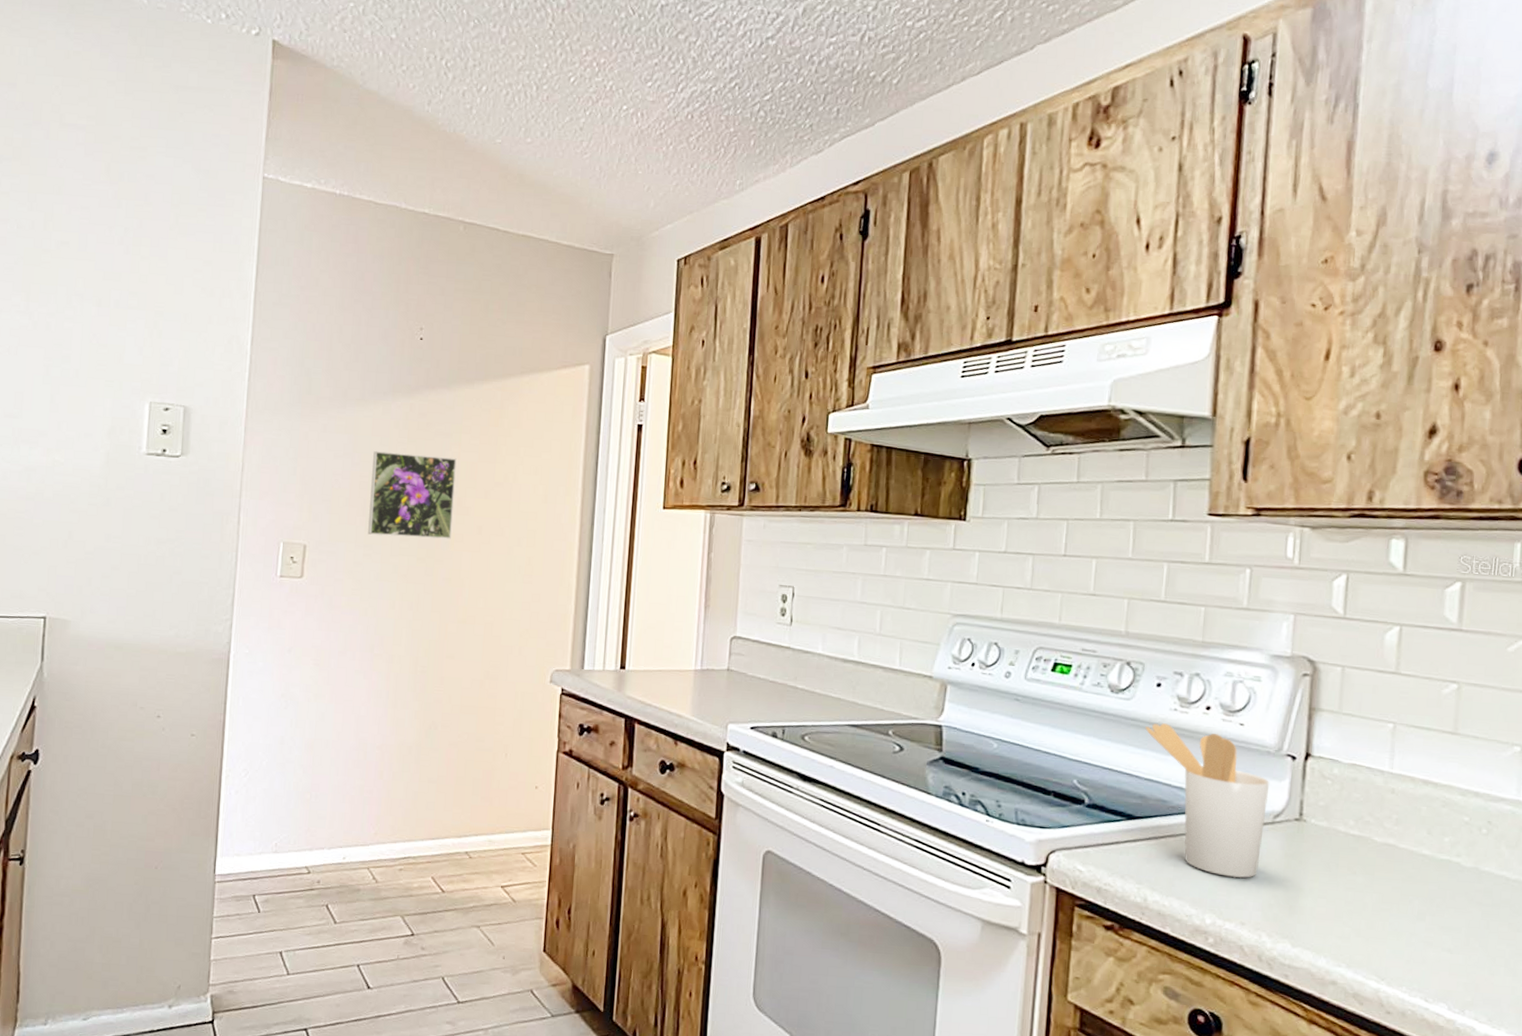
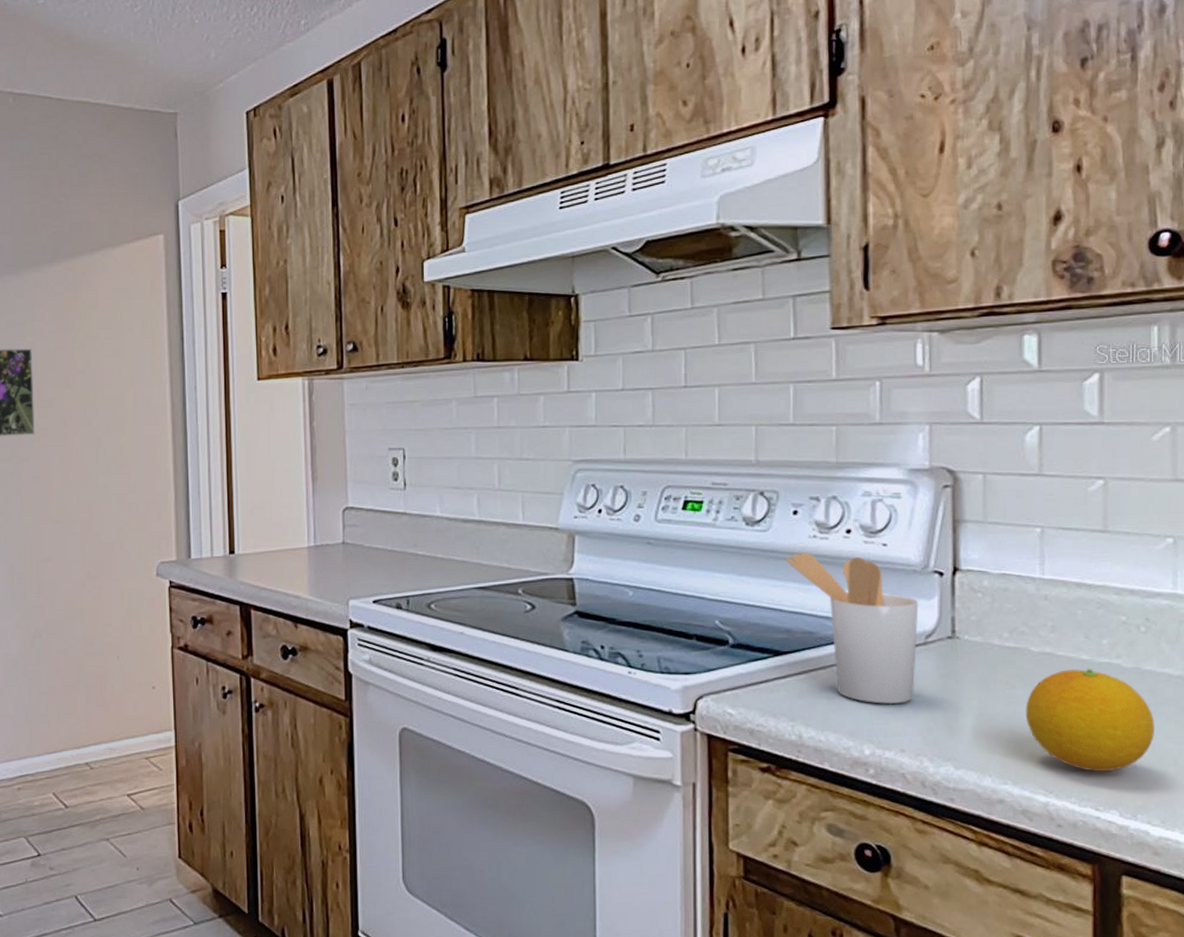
fruit: none [1364,862,1489,965] -> present [1025,668,1154,771]

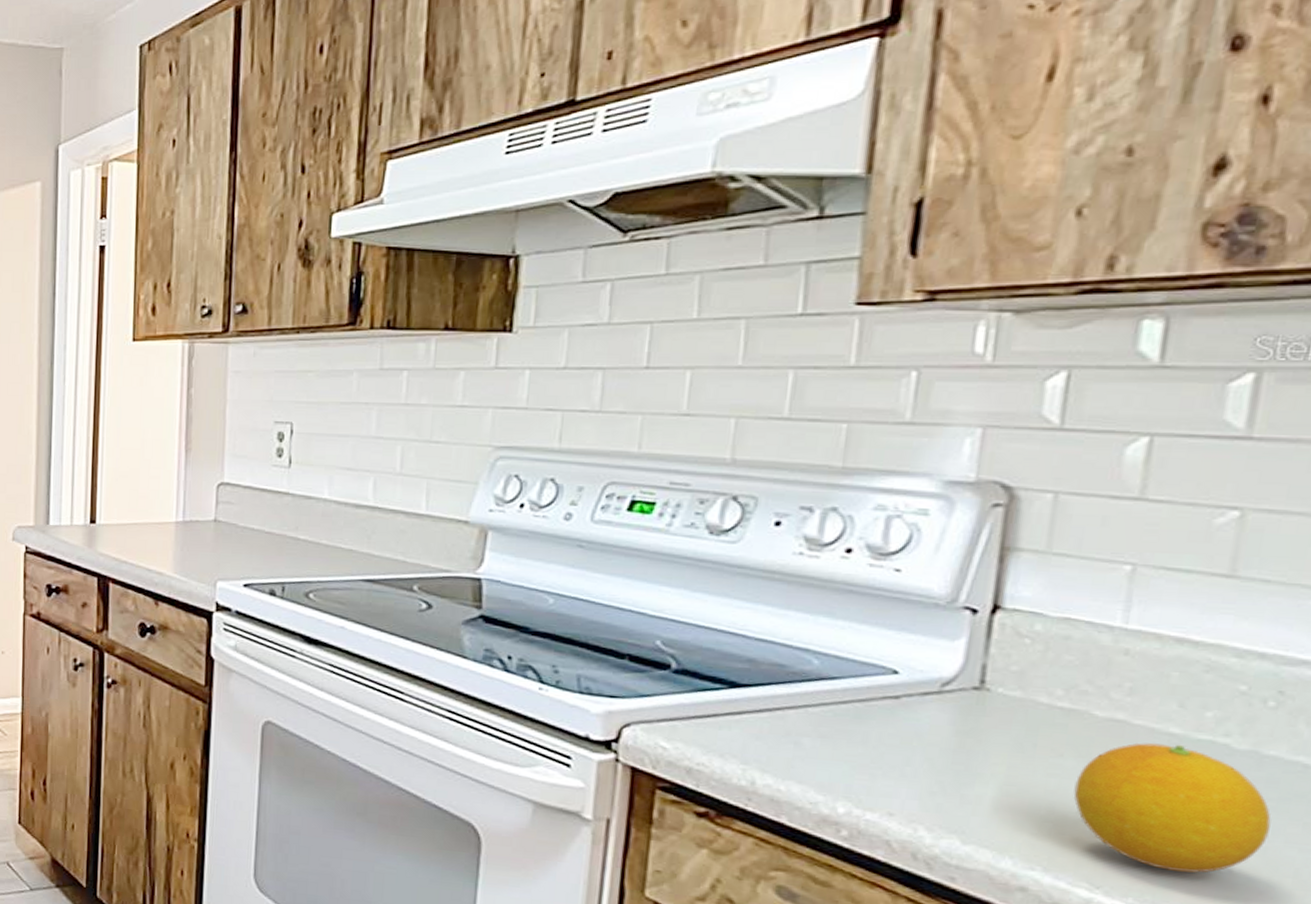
utensil holder: present [785,552,919,705] -> none [757,570,937,760]

